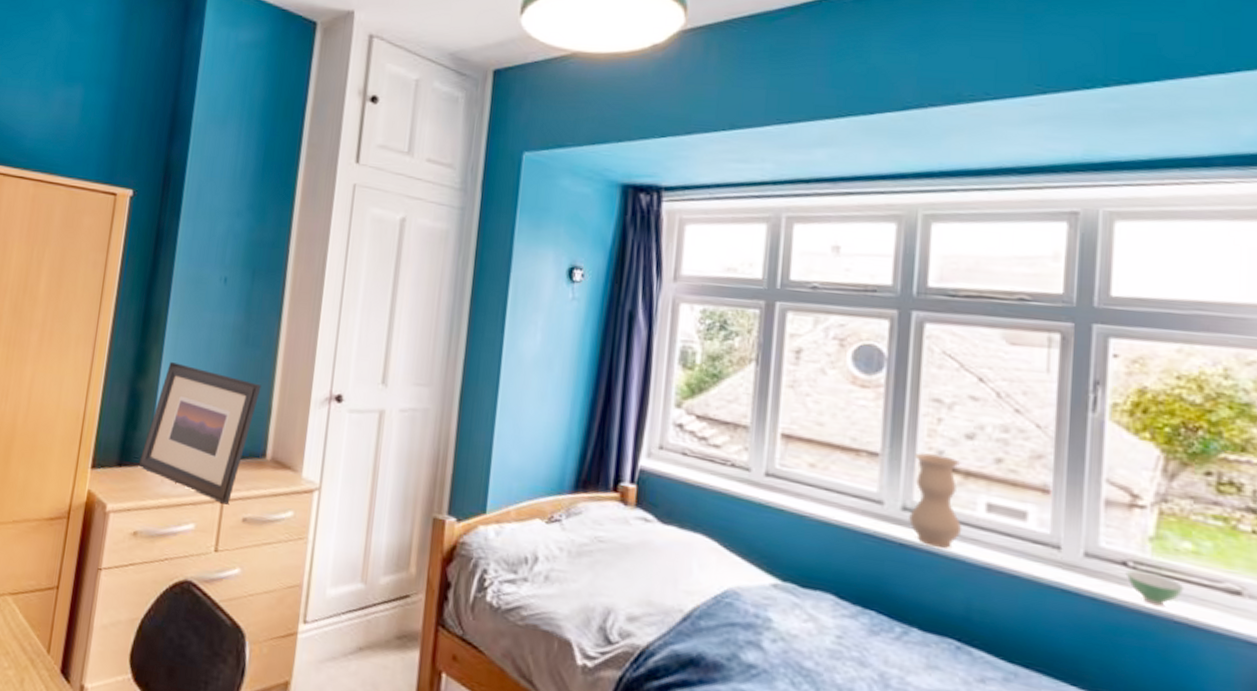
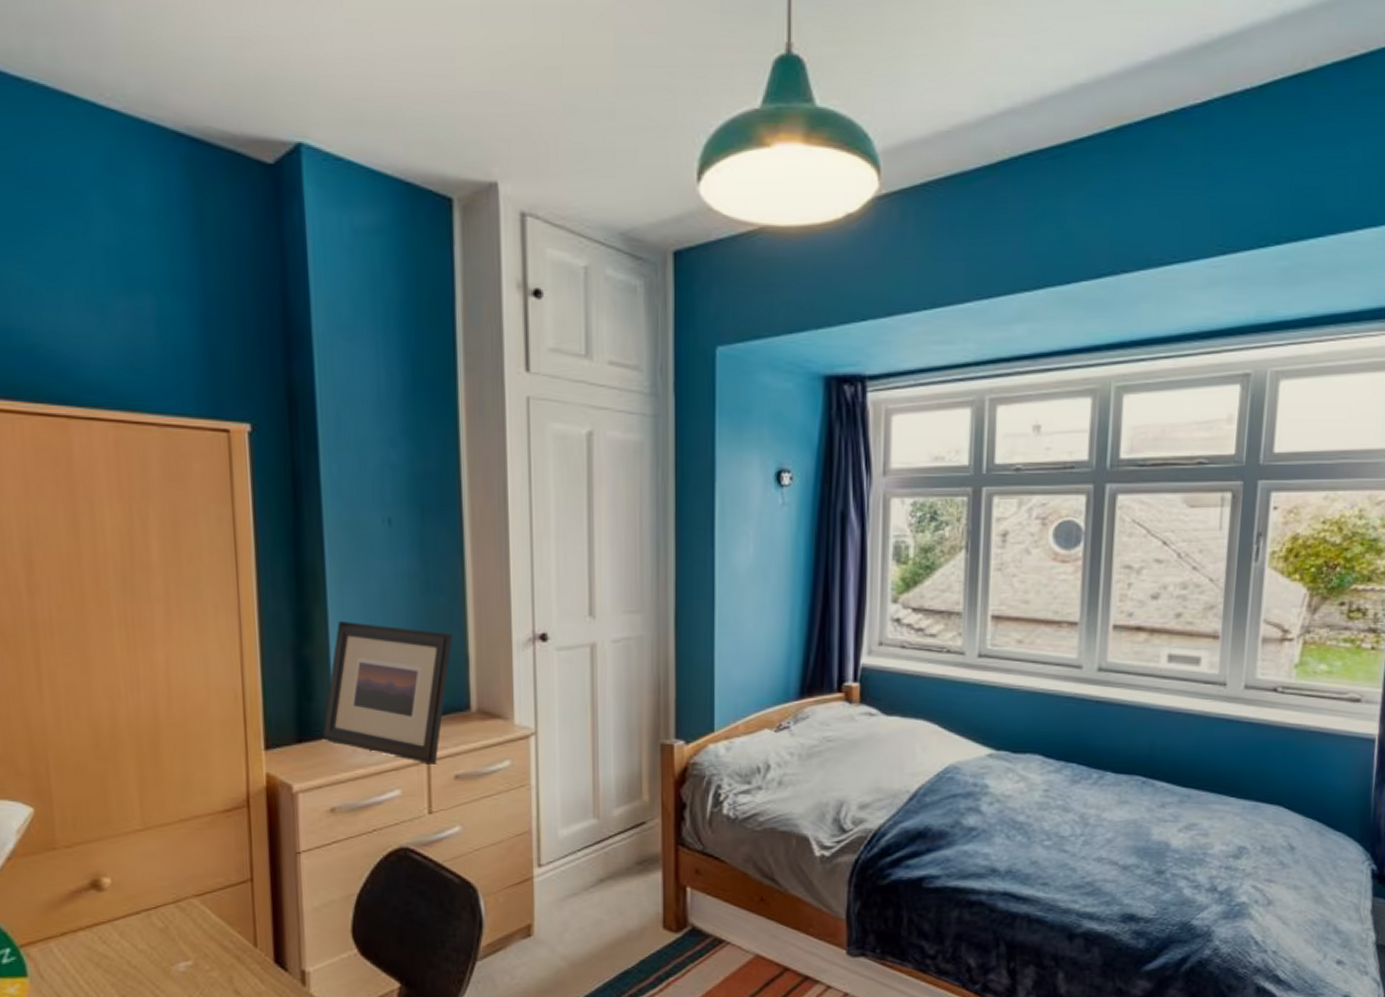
vase: present [907,452,962,548] -> none [1102,617,1148,699]
bowl: present [1125,570,1184,606] -> none [1275,694,1319,721]

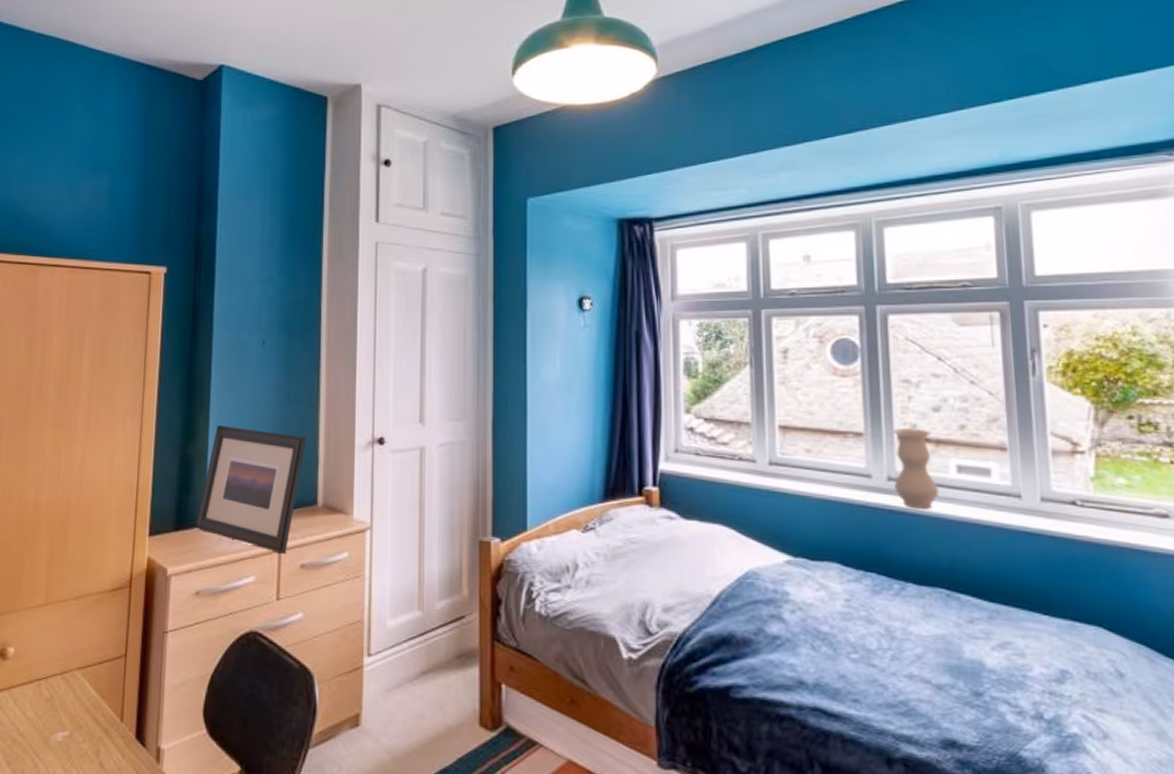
vase: none [1102,617,1148,699] -> present [893,428,939,509]

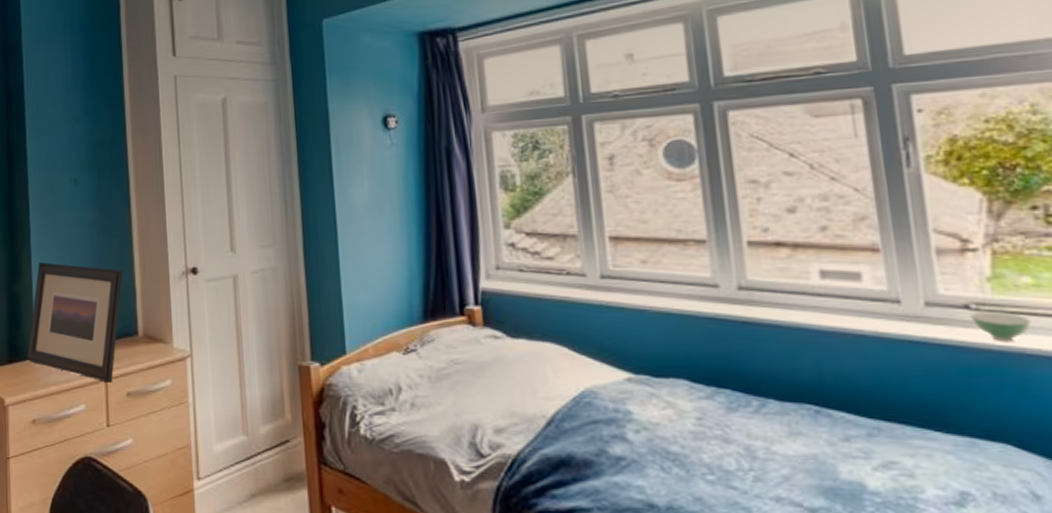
vase: present [893,428,939,509] -> none [741,232,800,319]
bowl: none [1075,507,1124,536] -> present [969,311,1032,342]

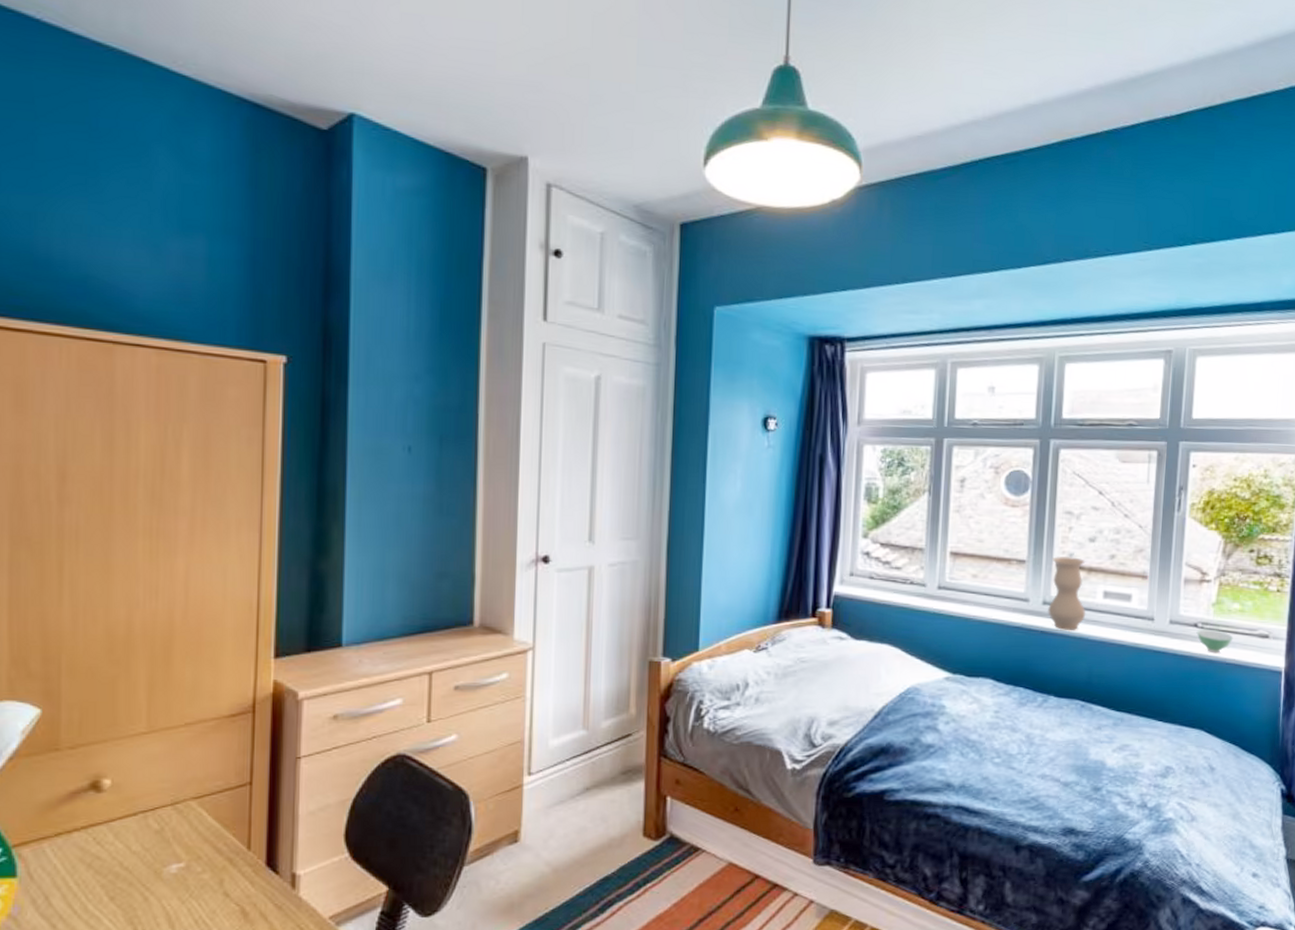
picture frame: present [26,262,123,383] -> none [330,539,461,675]
vase: none [741,232,800,319] -> present [1047,556,1086,630]

